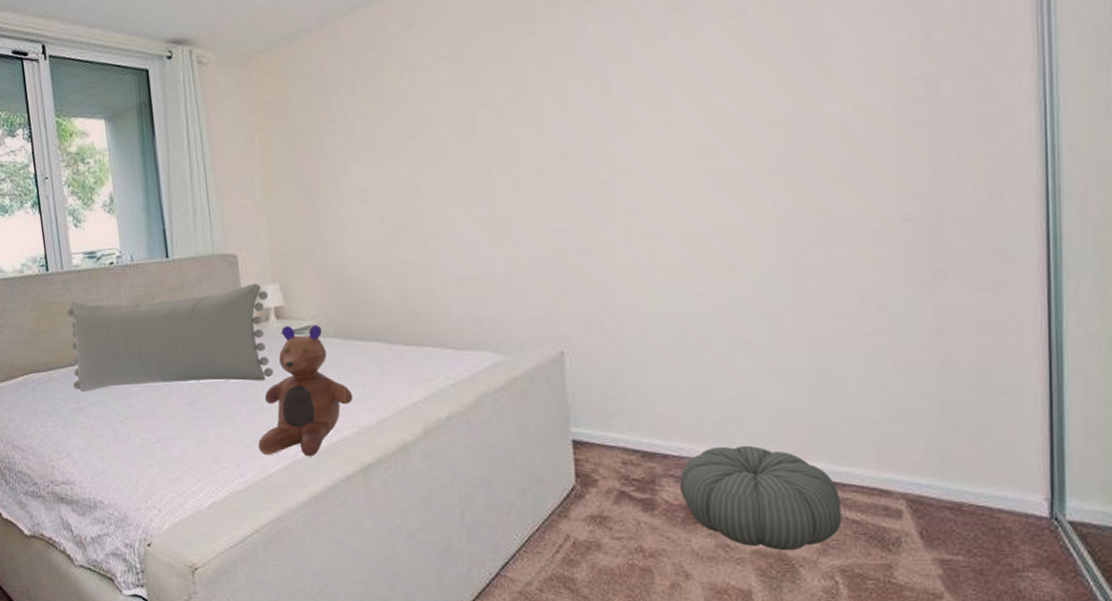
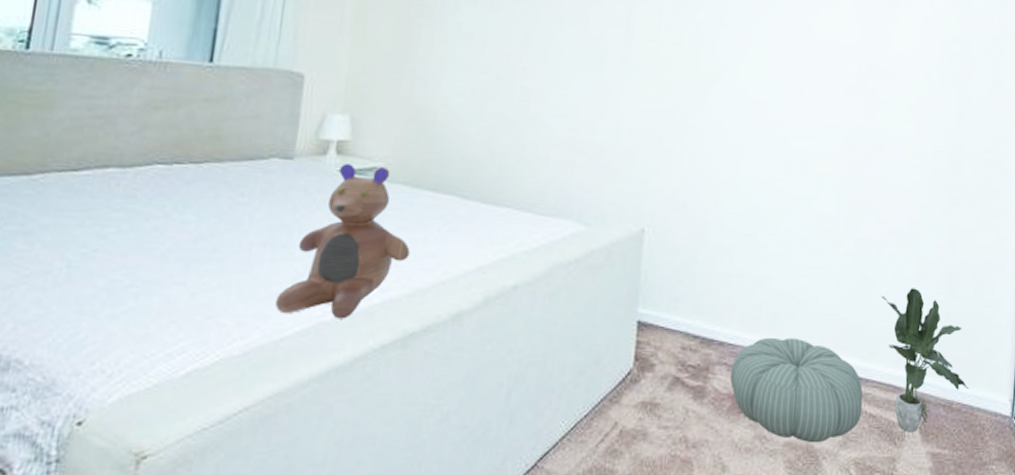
pillow: present [66,283,274,392] -> none [21,93,334,224]
potted plant: none [850,381,985,538] -> present [881,288,970,433]

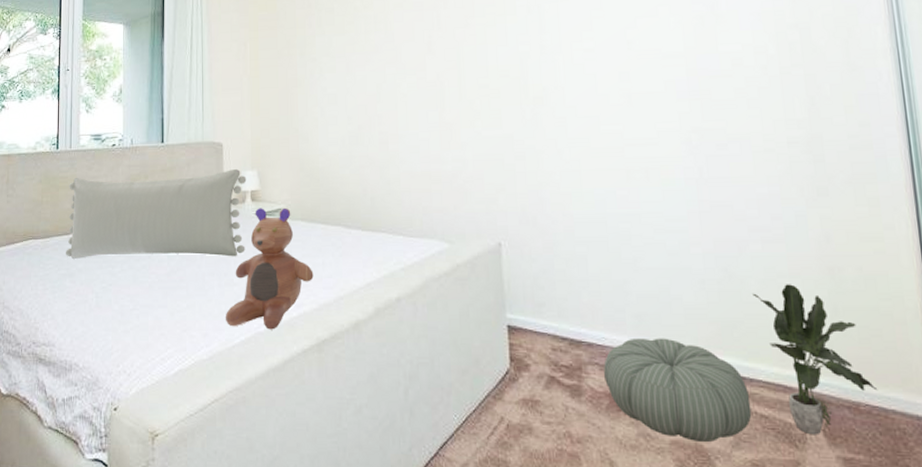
pillow: none [21,93,334,224] -> present [66,168,247,259]

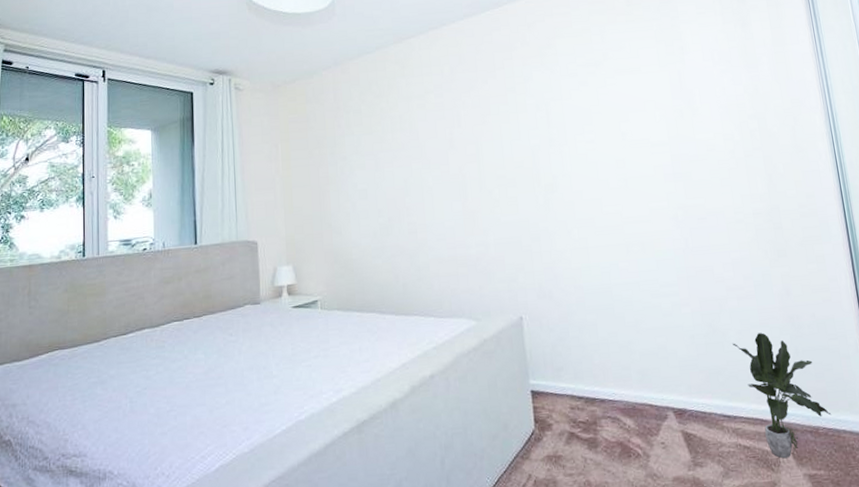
pillow: present [66,168,247,259] -> none [96,264,284,366]
toy: present [225,207,314,330] -> none [265,299,351,418]
pouf: present [603,338,752,443] -> none [615,388,737,476]

